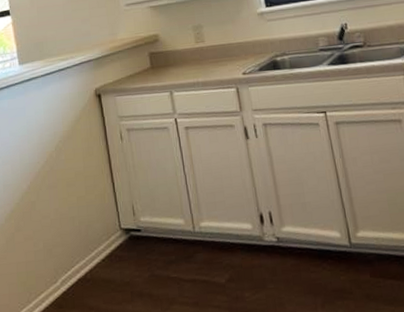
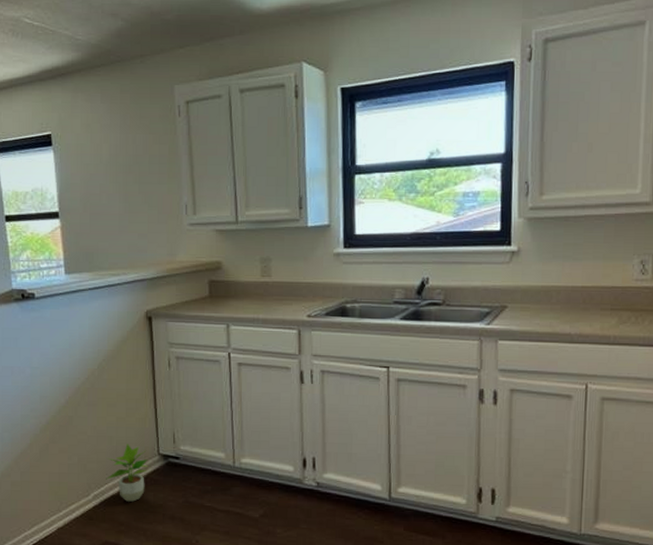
potted plant: none [71,222,112,283] -> present [106,443,149,502]

